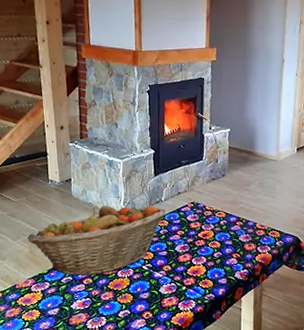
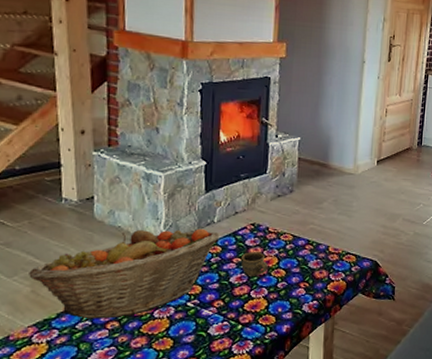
cup: none [184,226,206,247] -> present [241,252,268,276]

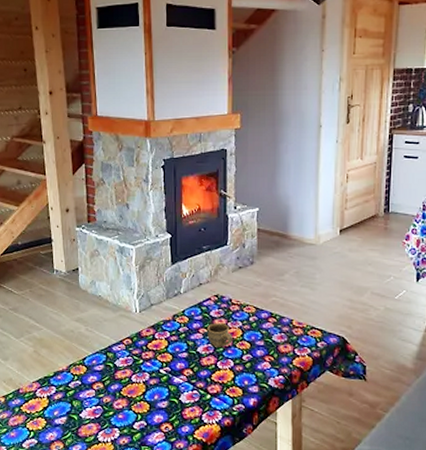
fruit basket: present [29,228,220,319] -> none [32,299,186,380]

